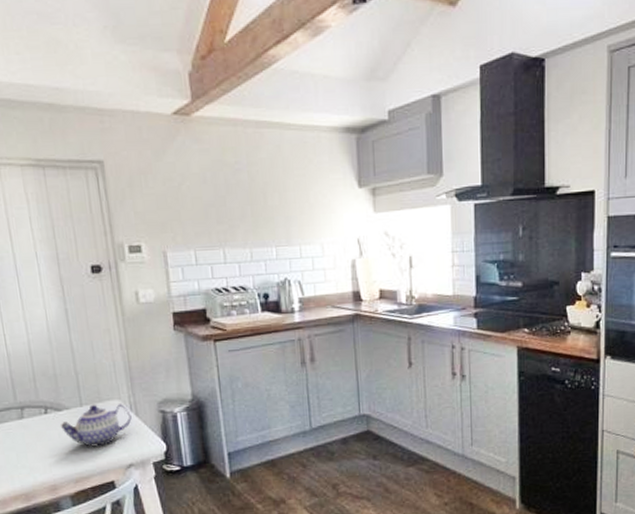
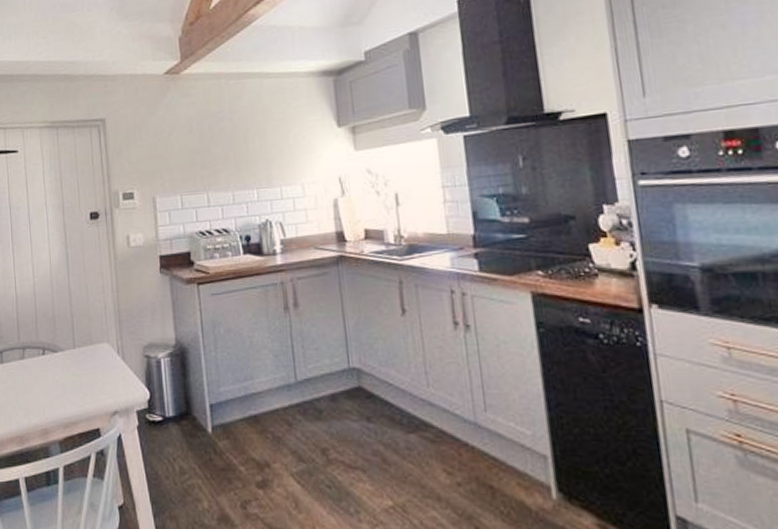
teapot: present [61,404,132,447] -> none [55,346,119,391]

